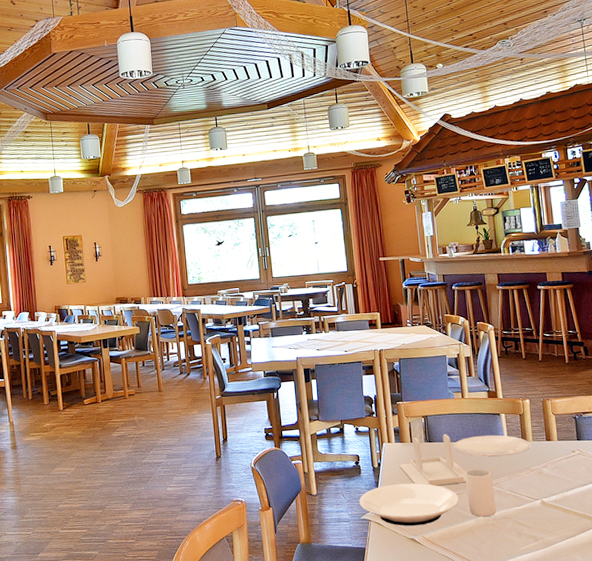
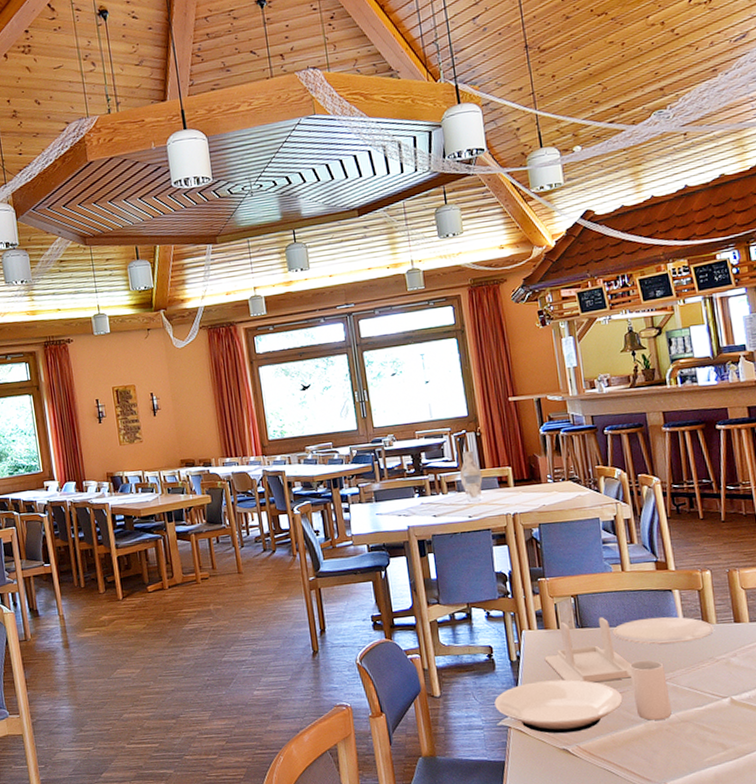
vase: none [339,299,357,340] -> present [459,450,483,503]

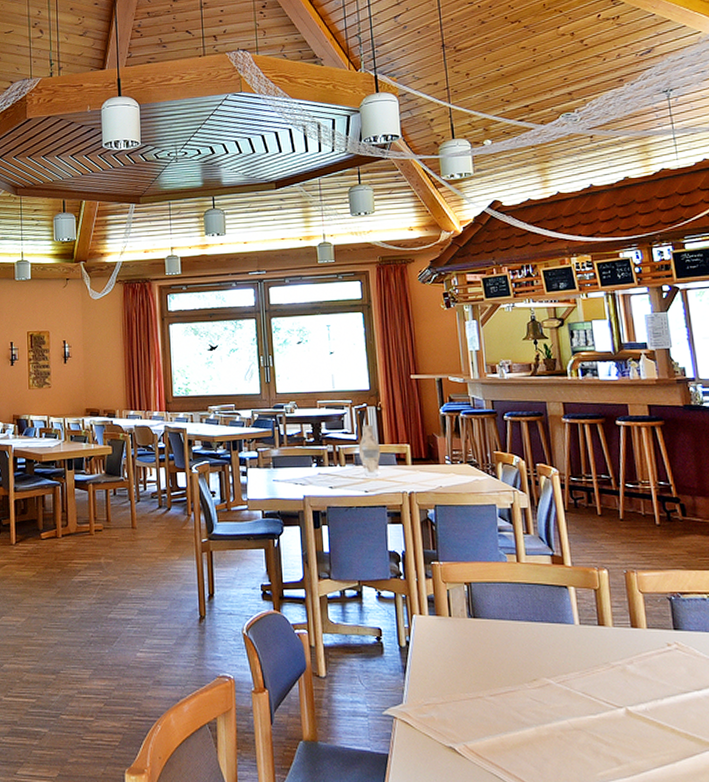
plate: present [494,679,623,734] -> none [381,671,514,730]
napkin holder: present [544,617,632,683] -> none [434,608,524,678]
plate: present [613,616,714,645] -> none [505,614,610,644]
cup: present [629,659,672,721] -> none [521,658,564,725]

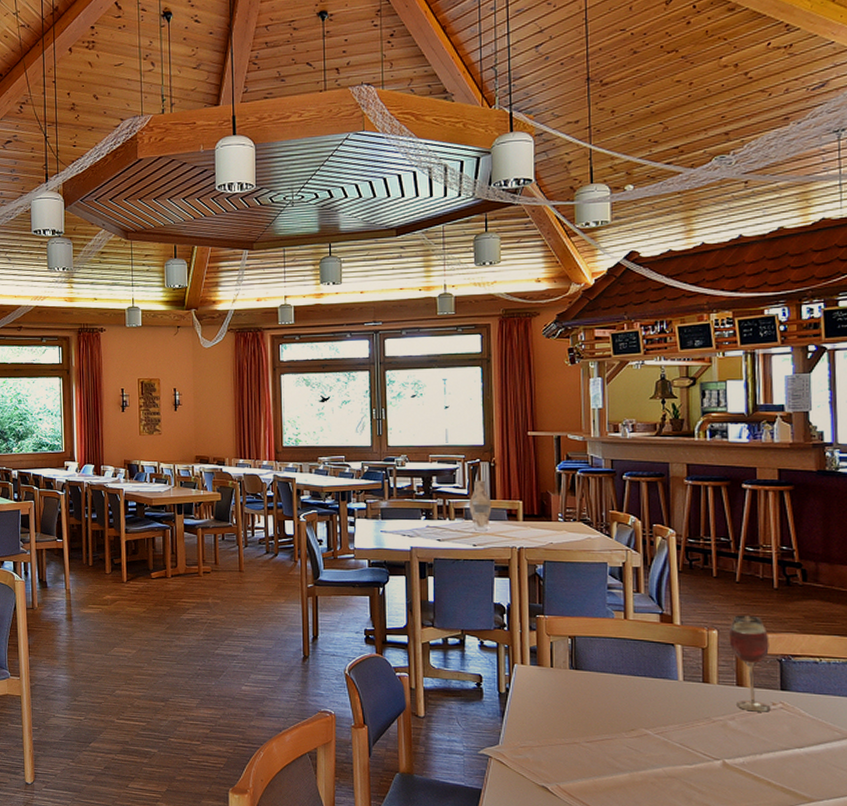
wineglass: none [618,553,666,654] -> present [728,615,771,712]

